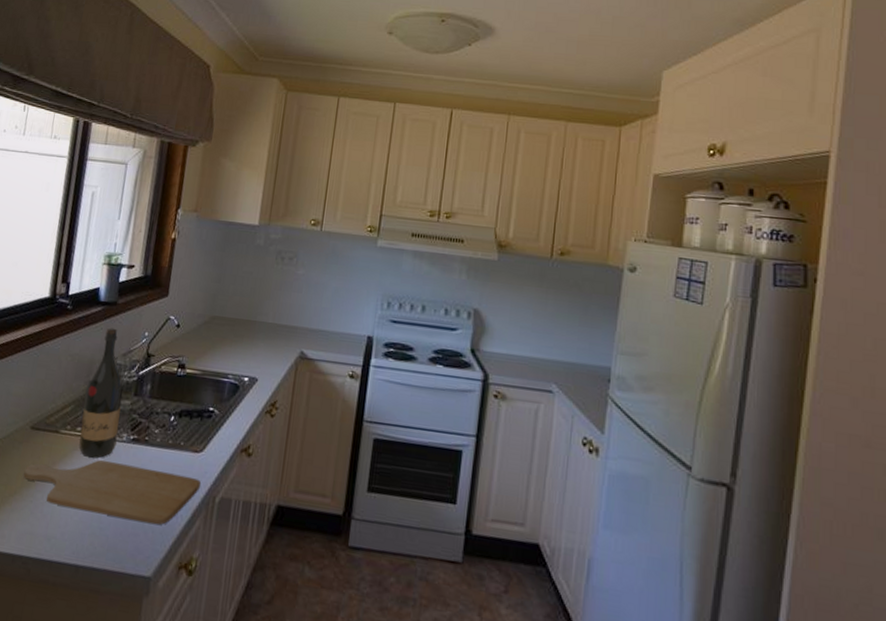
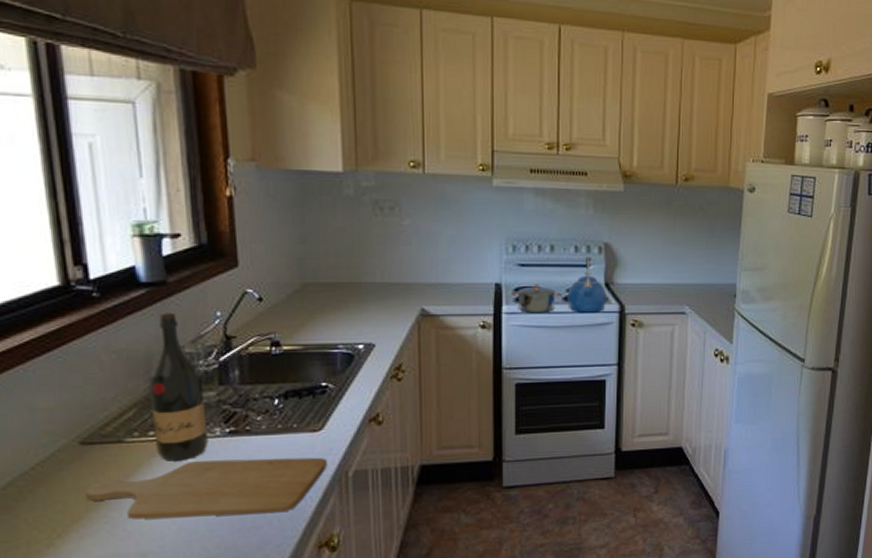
cooking pot: none [381,341,429,371] -> present [511,284,563,313]
kettle: none [432,320,472,378] -> present [567,257,607,313]

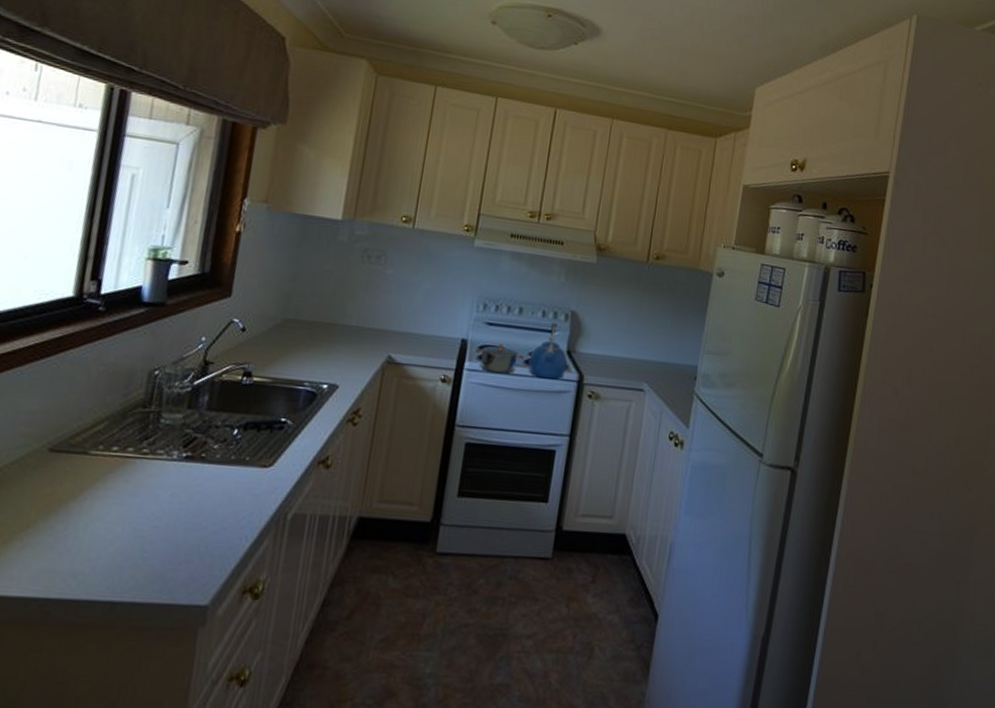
chopping board: present [85,457,328,520] -> none [39,482,271,549]
wine bottle: present [149,312,208,462] -> none [114,332,174,481]

